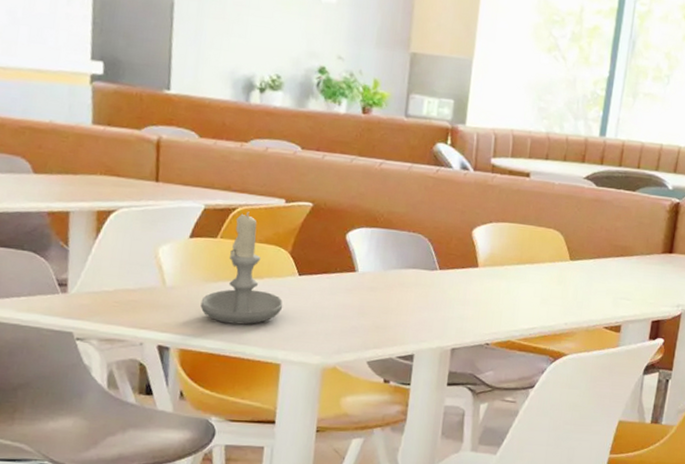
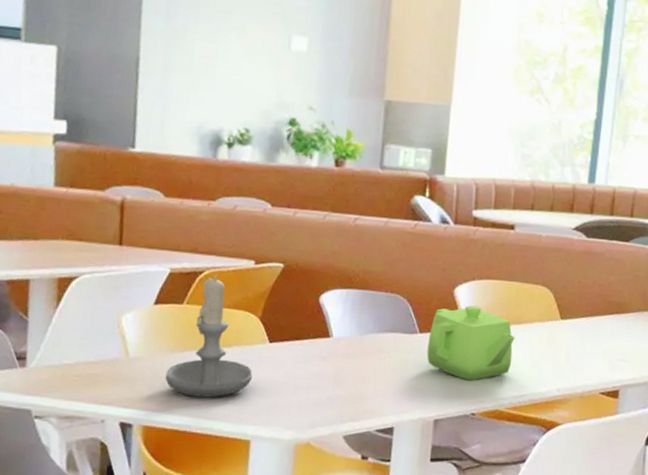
teapot: none [445,245,528,314] -> present [427,305,515,381]

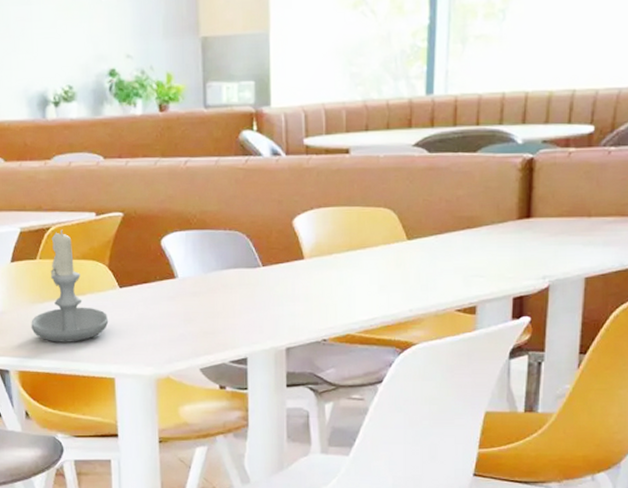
teapot: present [427,305,515,381] -> none [272,235,360,309]

